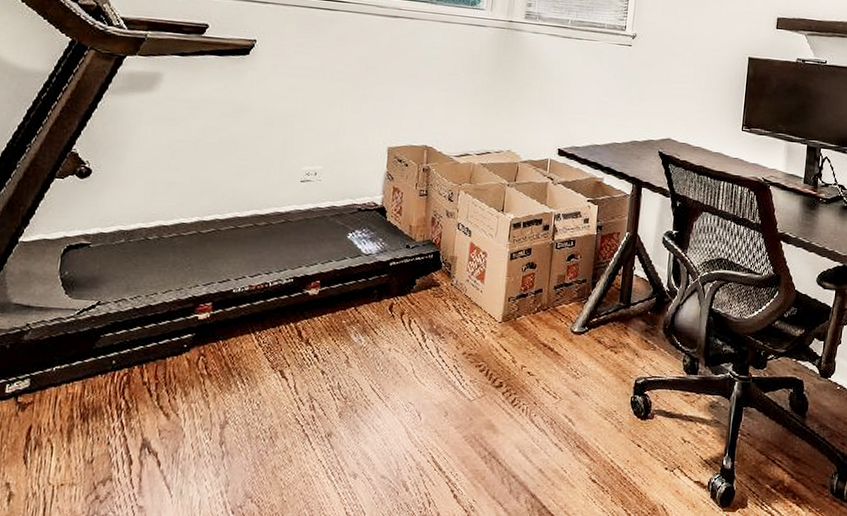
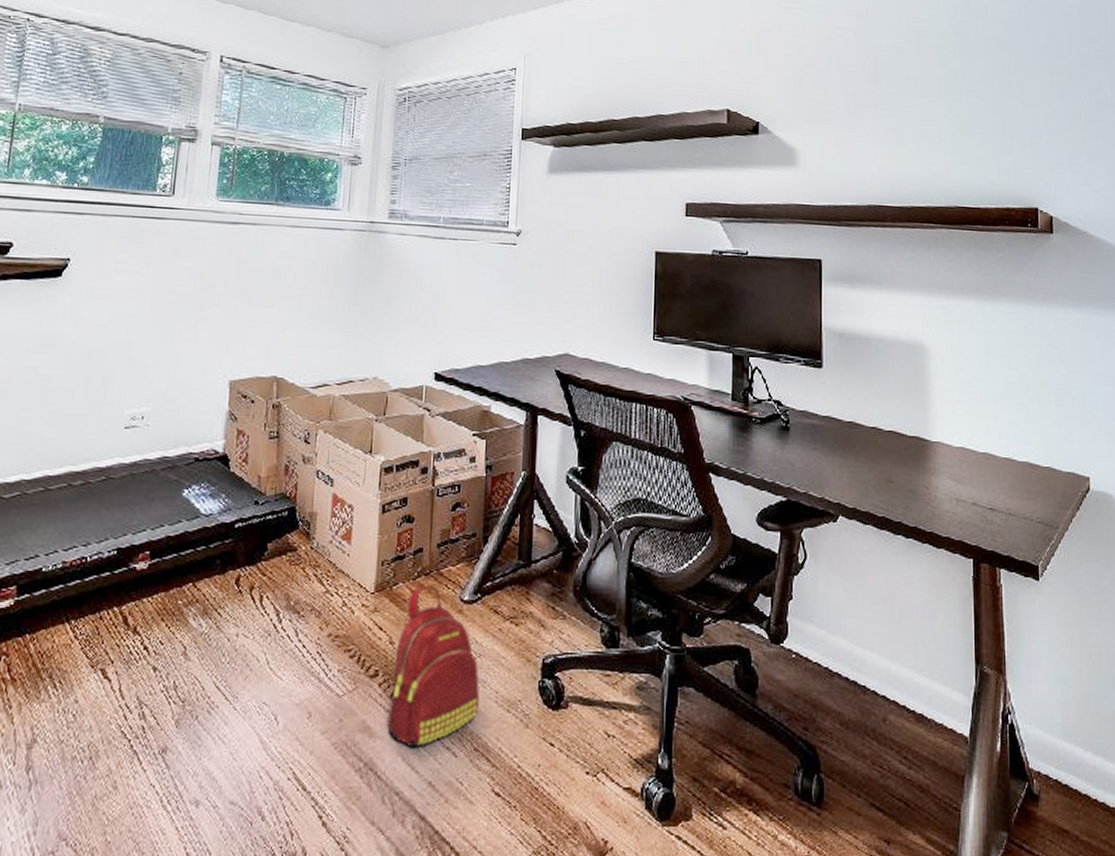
backpack: none [508,318,583,443] -> present [387,585,479,748]

